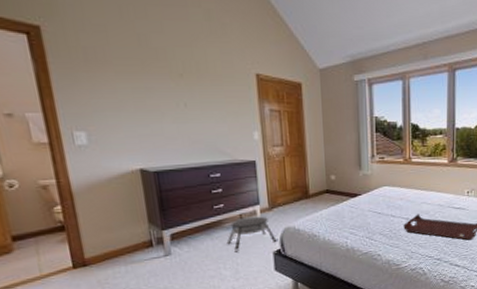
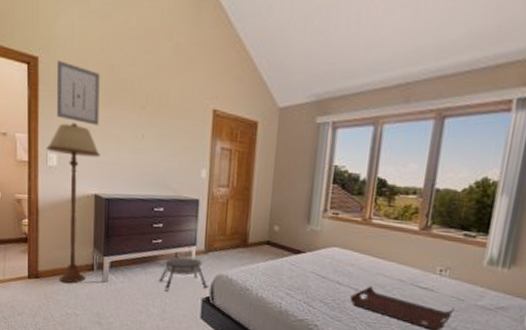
wall art: none [65,30,132,98] -> present [56,61,100,126]
floor lamp: none [70,96,145,265] -> present [46,122,101,283]

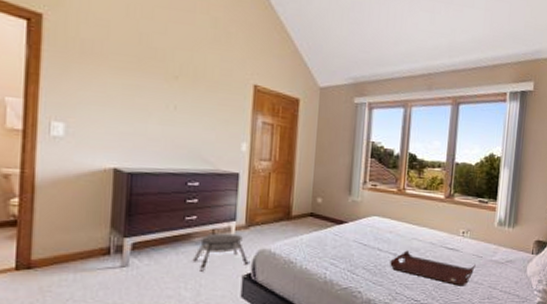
floor lamp: present [46,122,101,283] -> none [49,89,123,271]
wall art: present [56,61,100,126] -> none [66,21,124,94]

